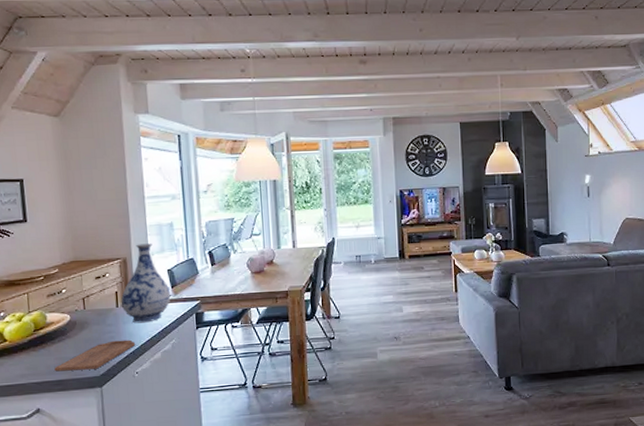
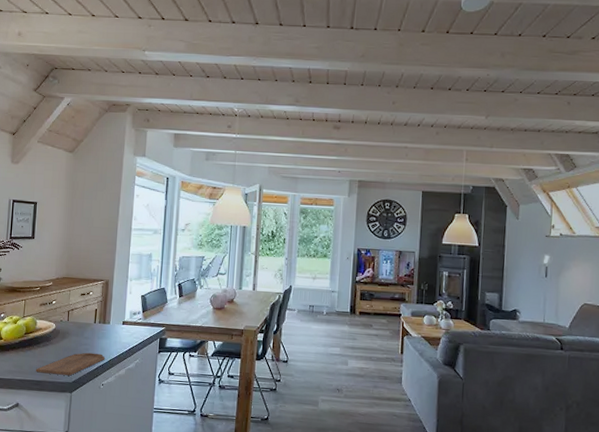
vase: present [121,243,171,324] -> none [99,269,141,341]

